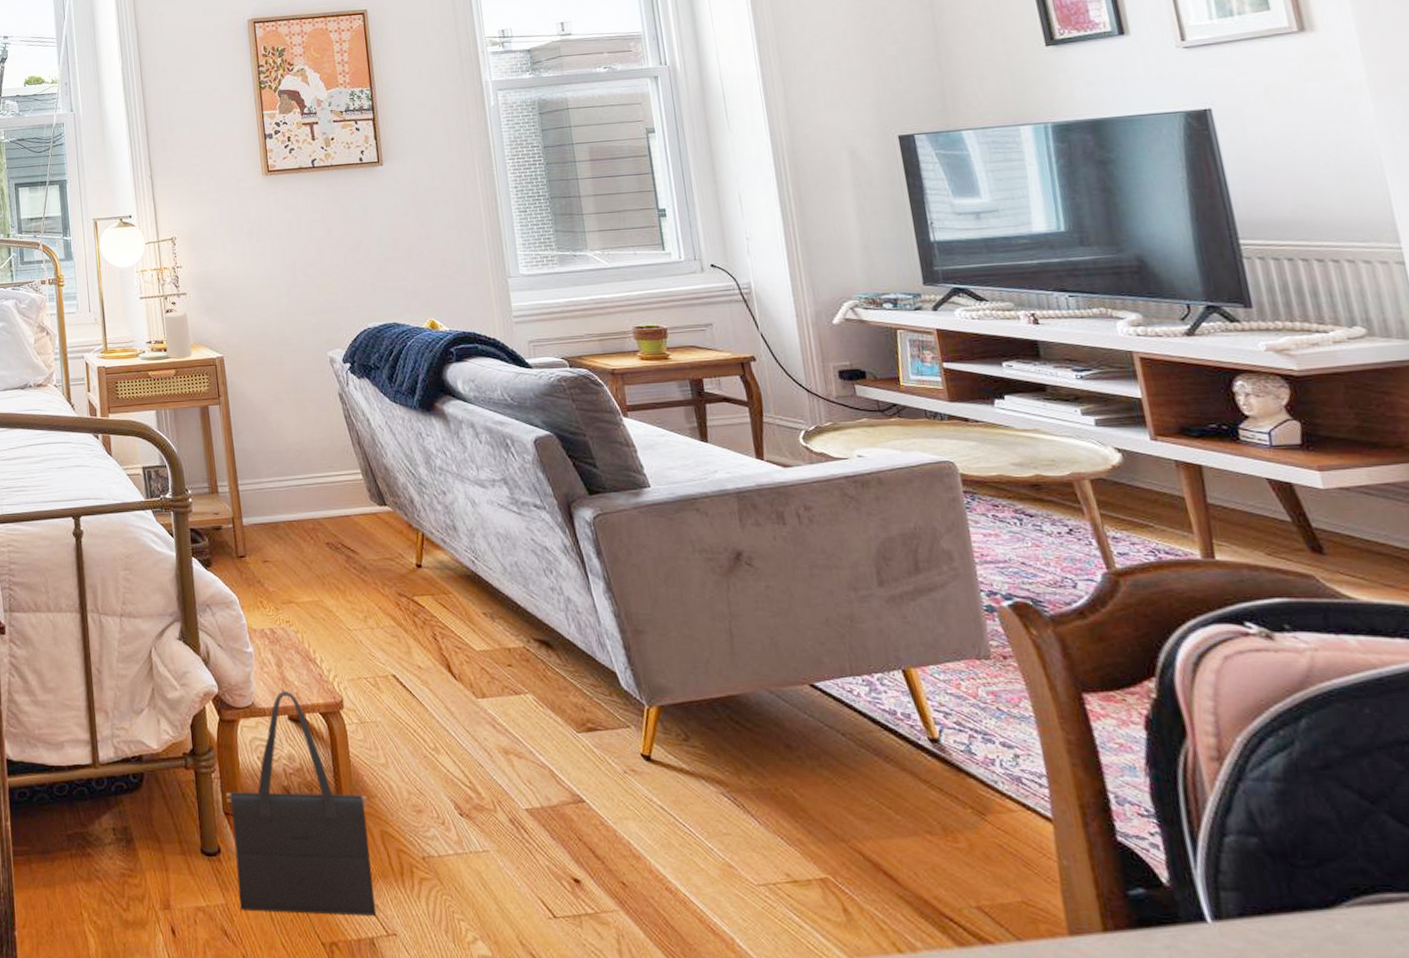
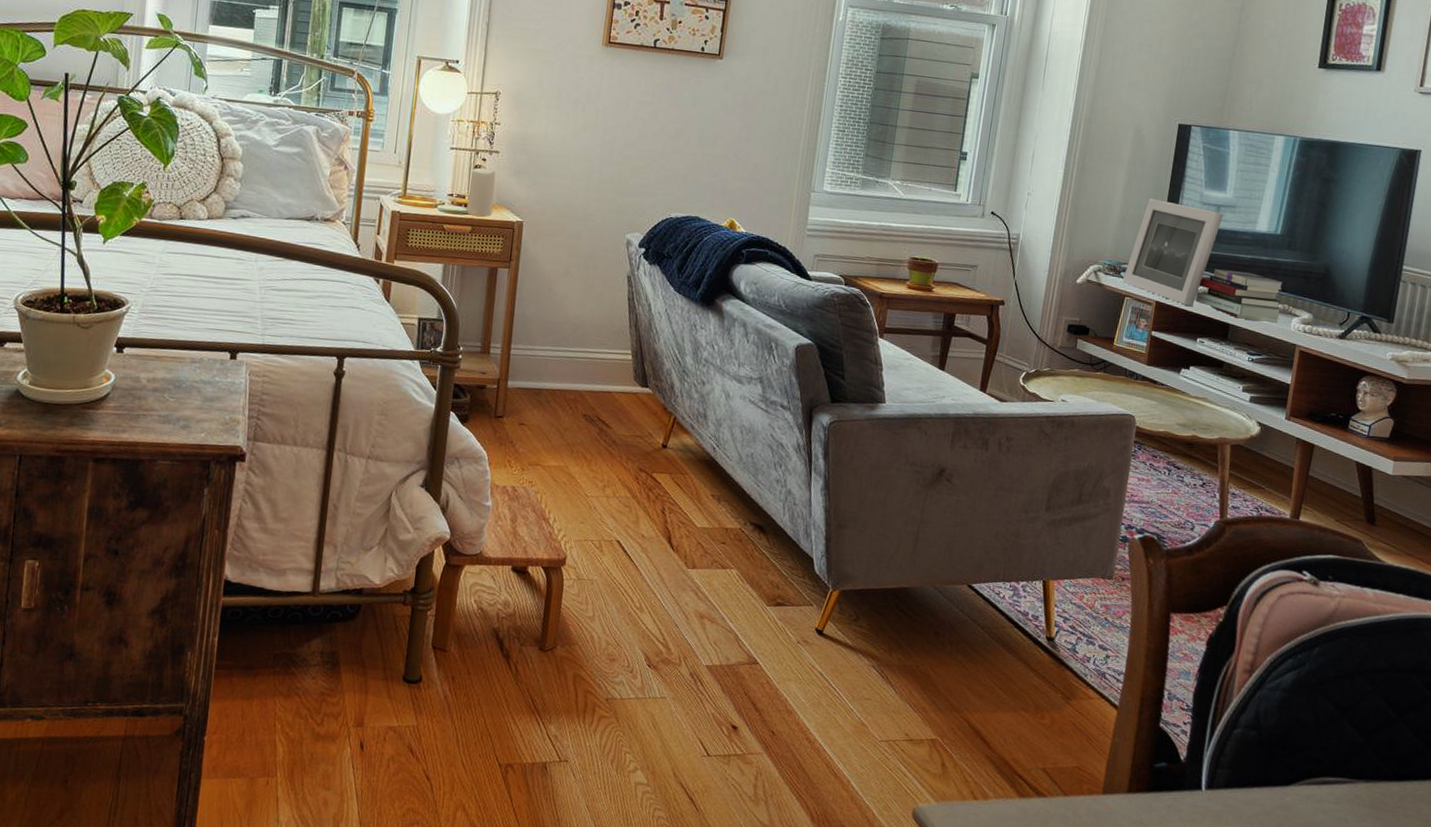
tote bag: present [226,691,377,916] -> none [430,544,569,744]
picture frame: none [887,218,987,329] -> present [1122,198,1224,307]
books: none [983,279,1099,333] -> present [1195,269,1283,323]

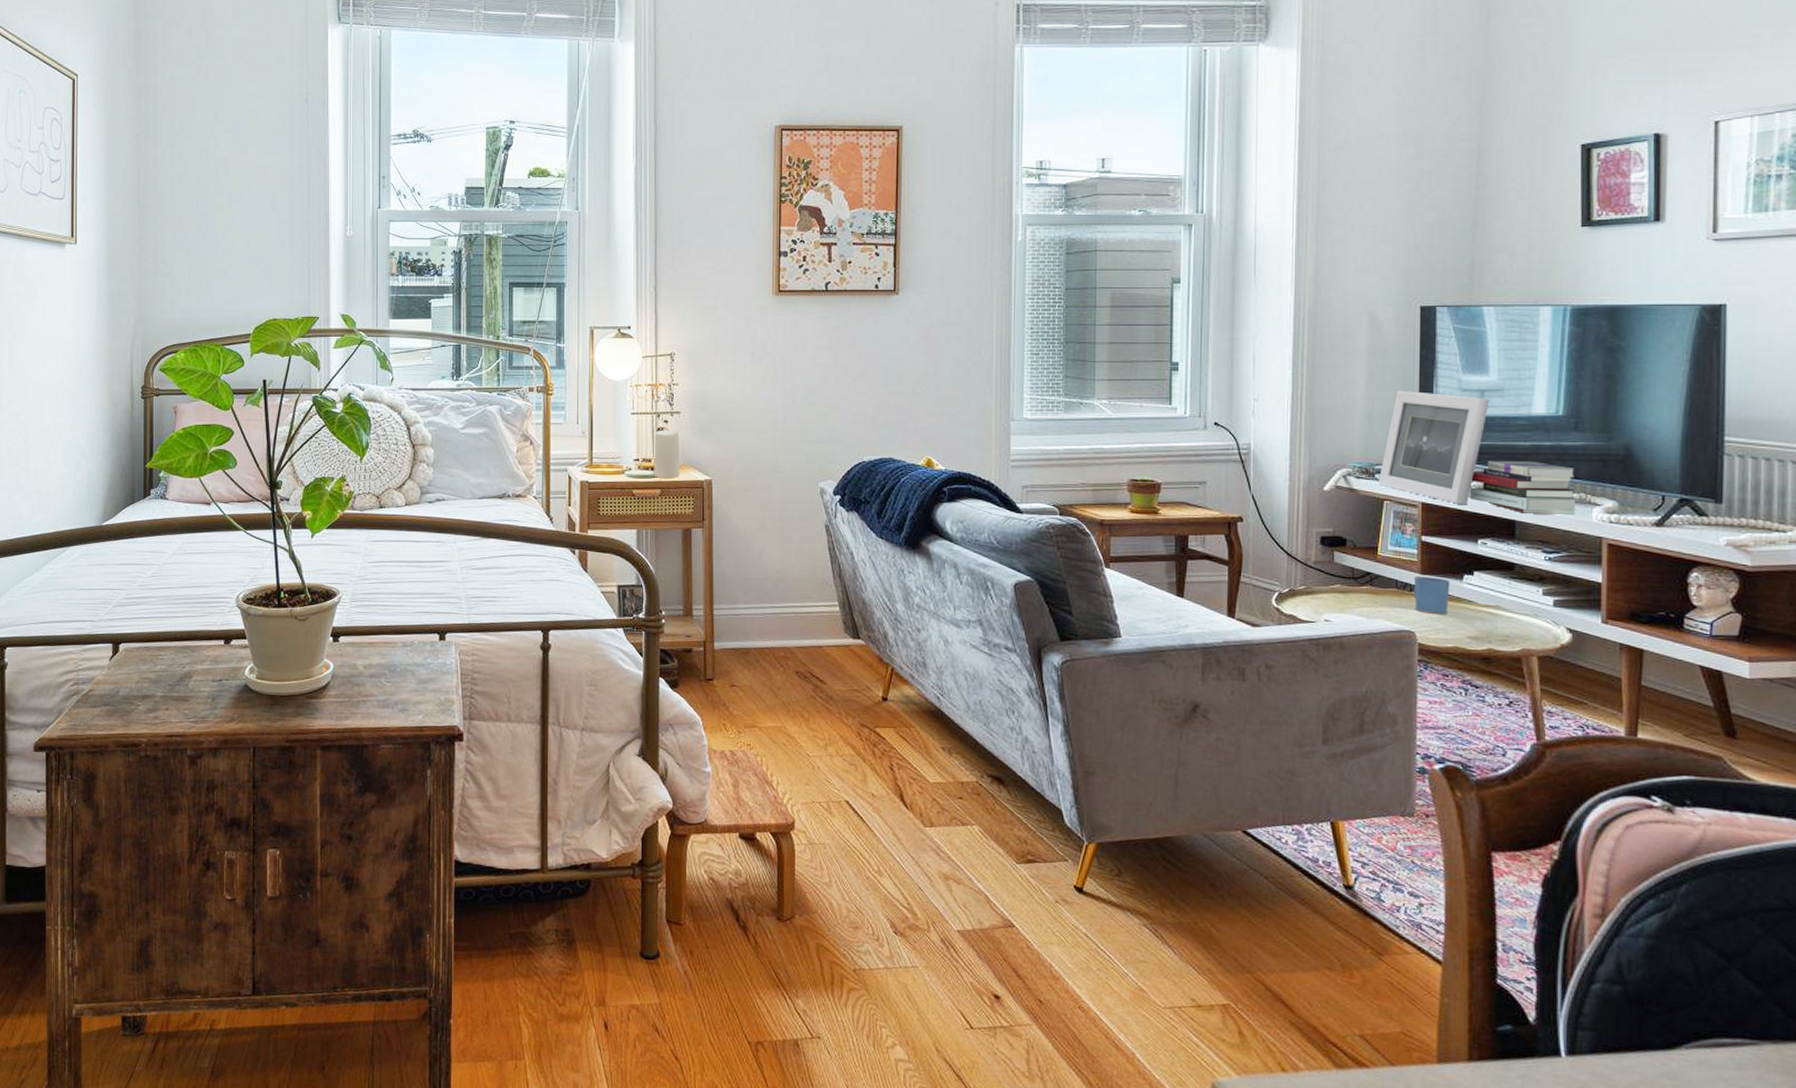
mug: none [1138,367,1170,403] -> present [1413,577,1450,616]

